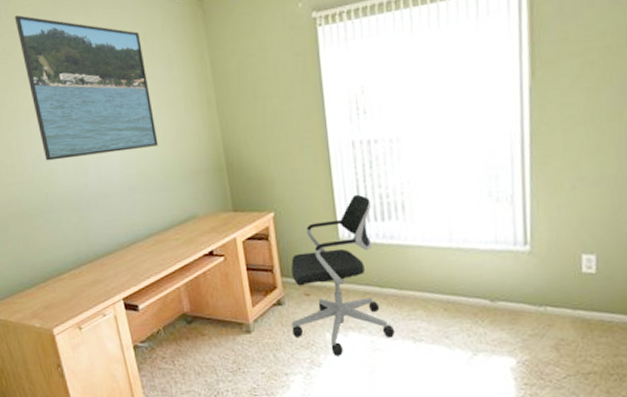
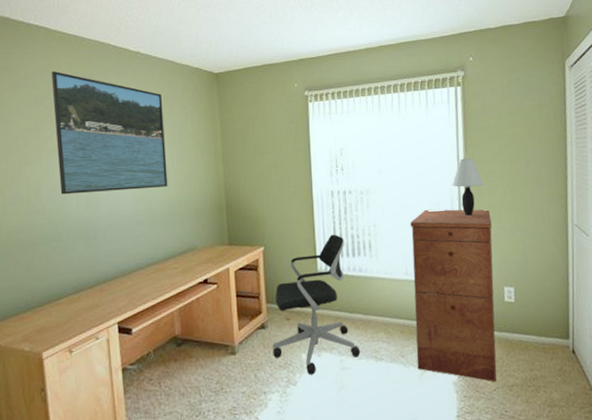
filing cabinet: none [455,155,568,369] -> present [410,209,497,382]
table lamp: none [512,85,557,164] -> present [452,158,483,216]

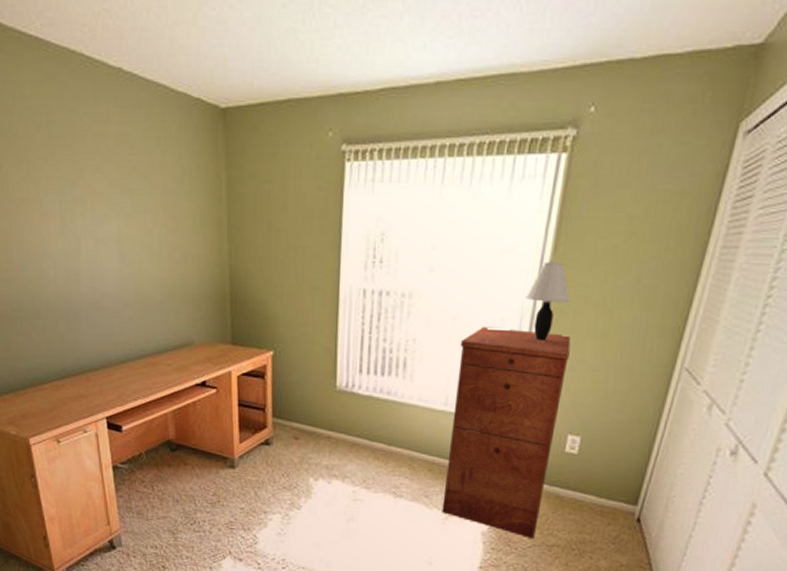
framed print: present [51,70,168,195] -> none [11,90,160,264]
office chair: present [273,234,361,375] -> none [276,345,378,501]

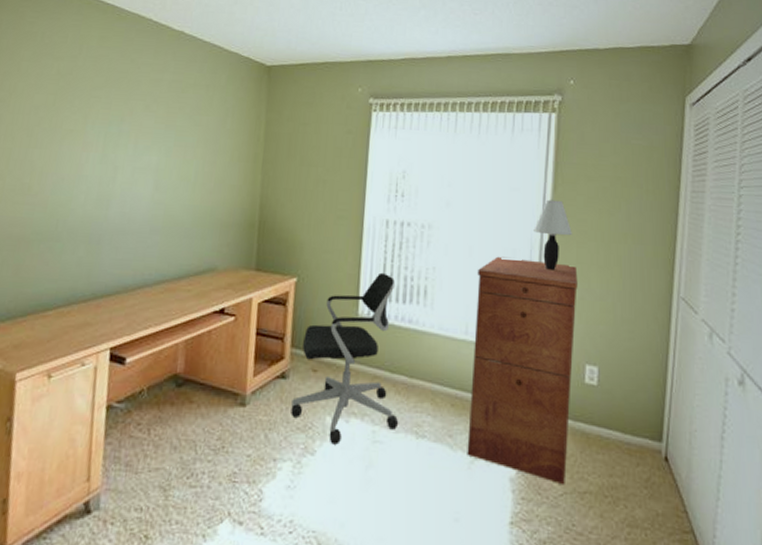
office chair: none [276,345,378,501] -> present [290,272,399,445]

